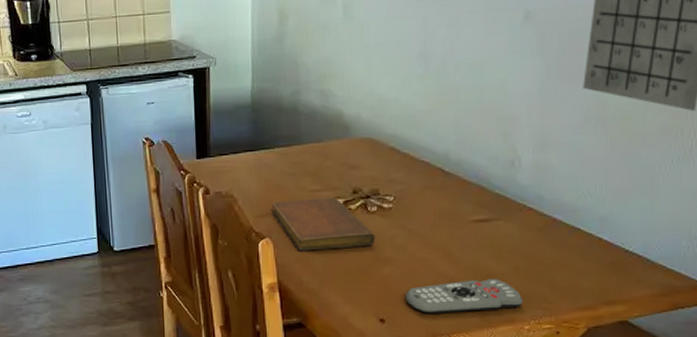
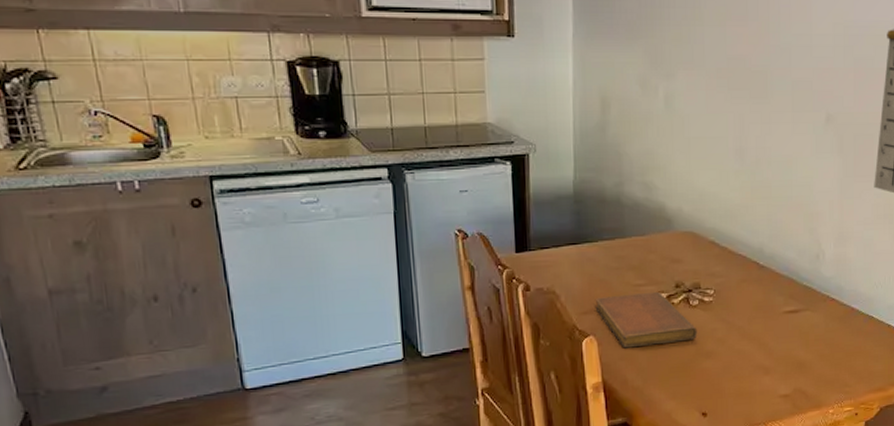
remote control: present [405,278,524,314] -> none [725,366,828,405]

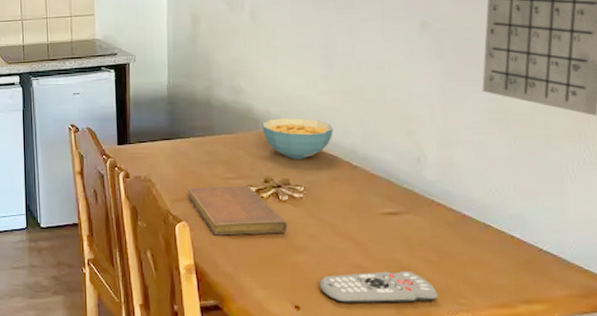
cereal bowl: none [674,216,743,261] -> present [262,118,334,159]
remote control: none [725,366,828,405] -> present [319,270,439,304]

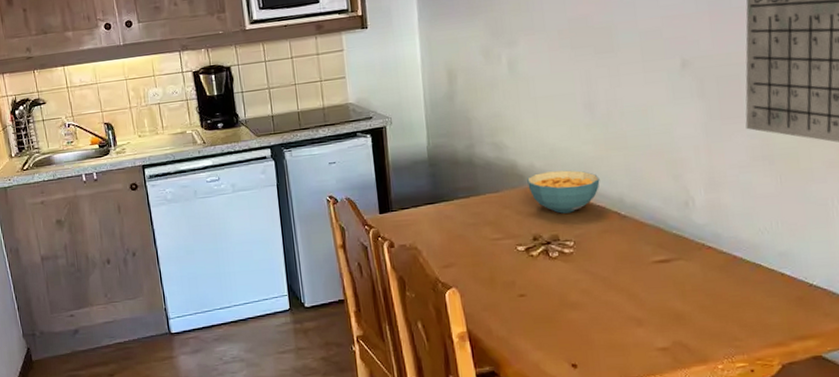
notebook: present [187,186,288,236] -> none [454,245,560,300]
remote control: present [319,270,439,304] -> none [595,317,714,357]

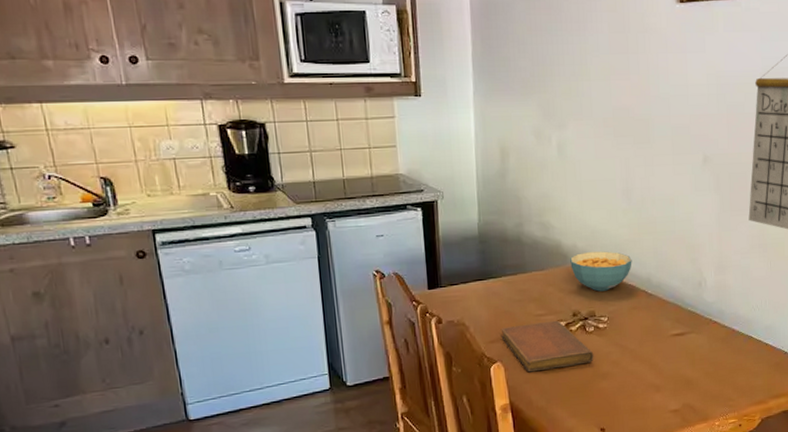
notebook: none [454,245,560,300] -> present [500,321,594,373]

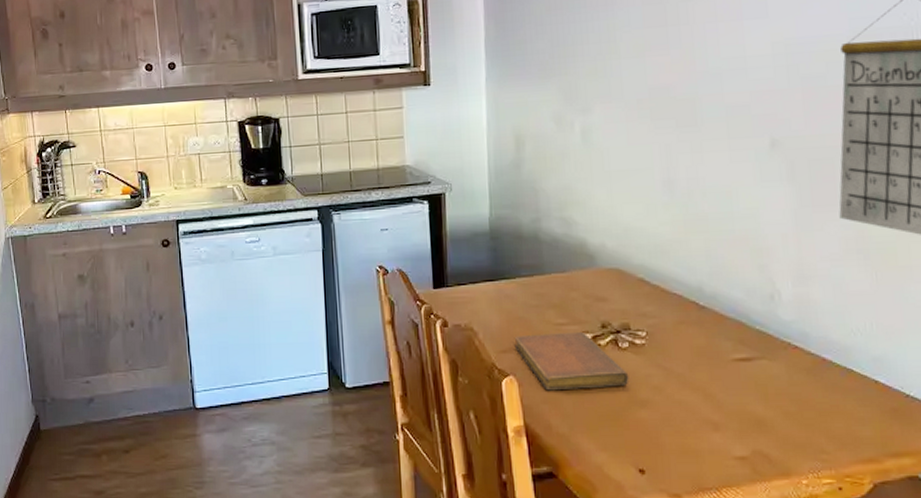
cereal bowl: present [570,251,632,292] -> none [597,252,677,300]

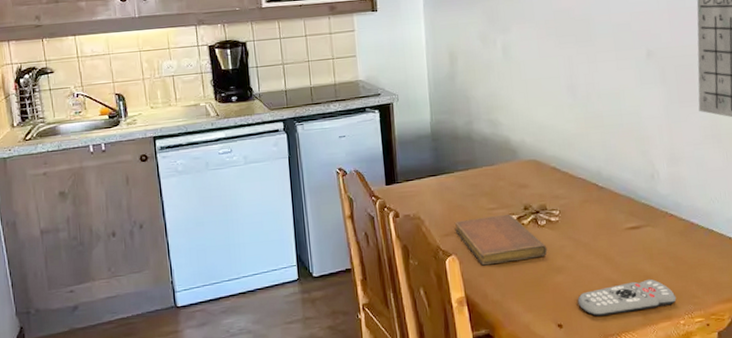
remote control: none [665,424,798,464] -> present [577,278,677,316]

